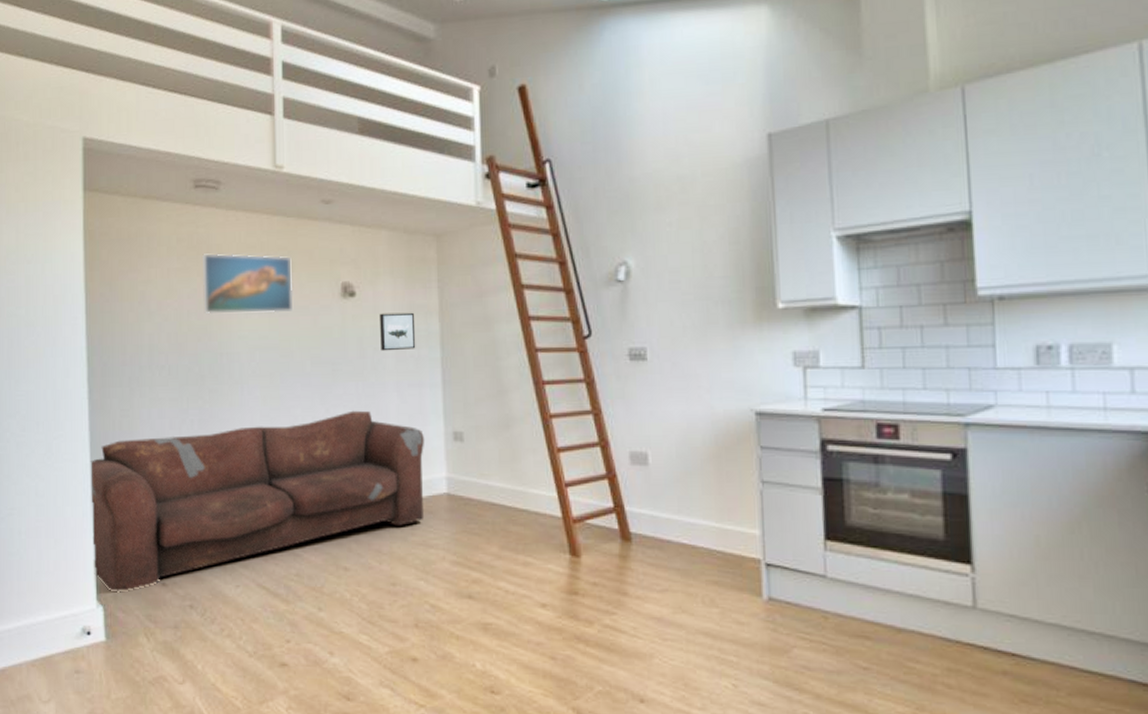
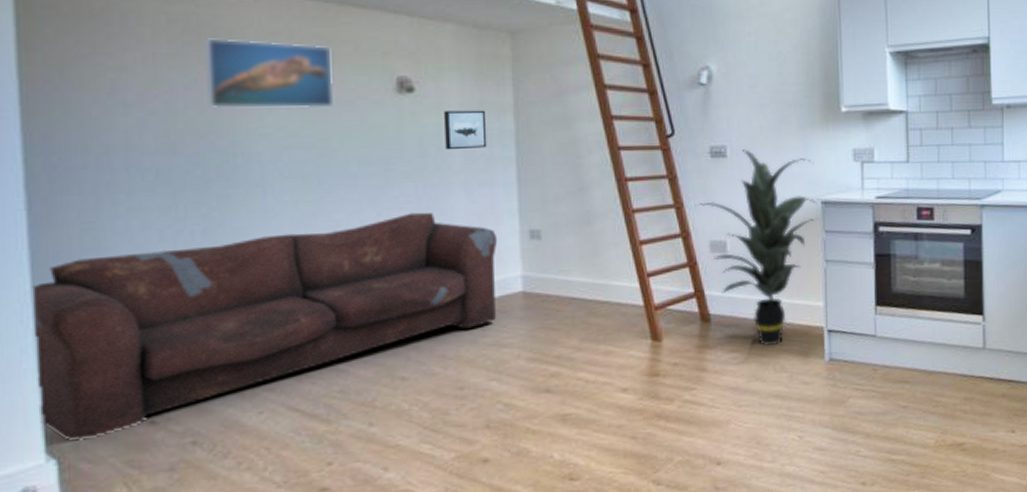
indoor plant: none [614,352,751,575] -> present [695,149,818,347]

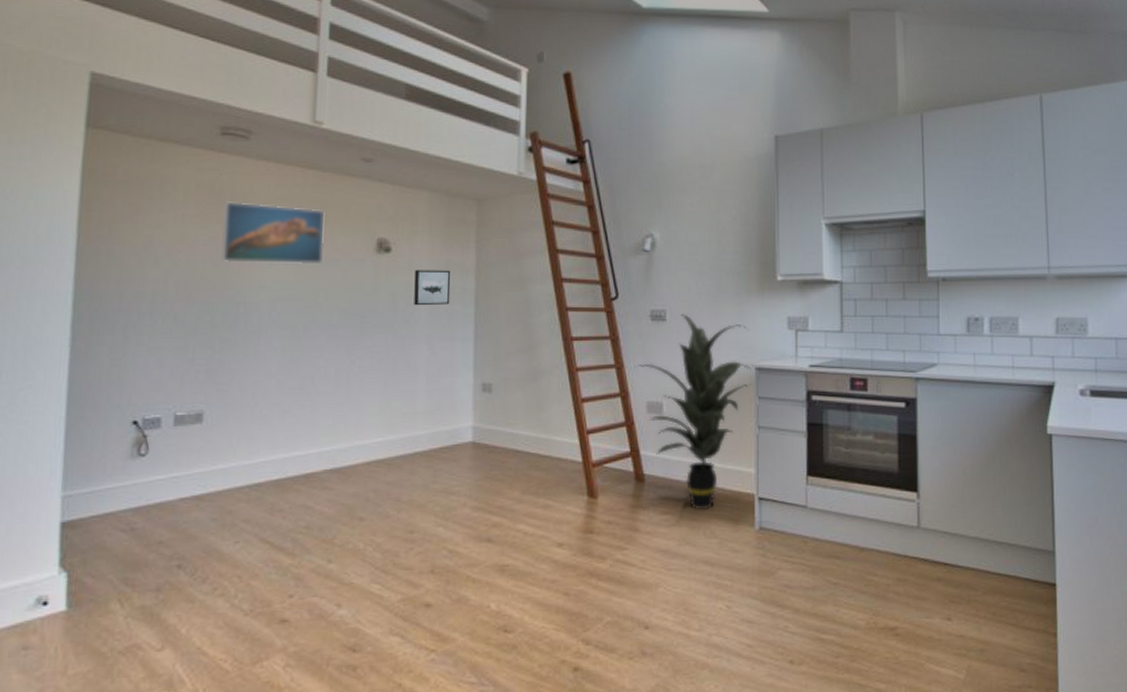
sofa: present [32,212,498,441] -> none [59,362,454,556]

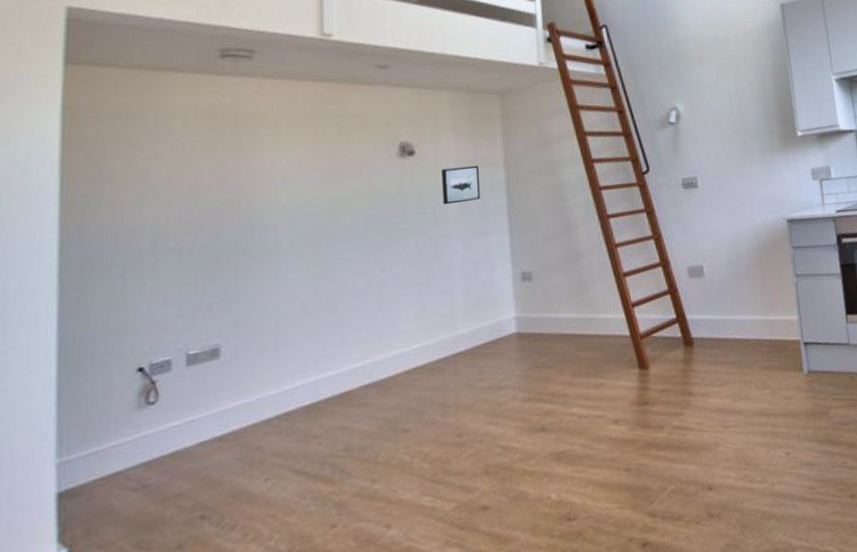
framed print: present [221,201,325,265] -> none [228,120,343,187]
indoor plant: present [634,314,752,511] -> none [672,178,784,365]

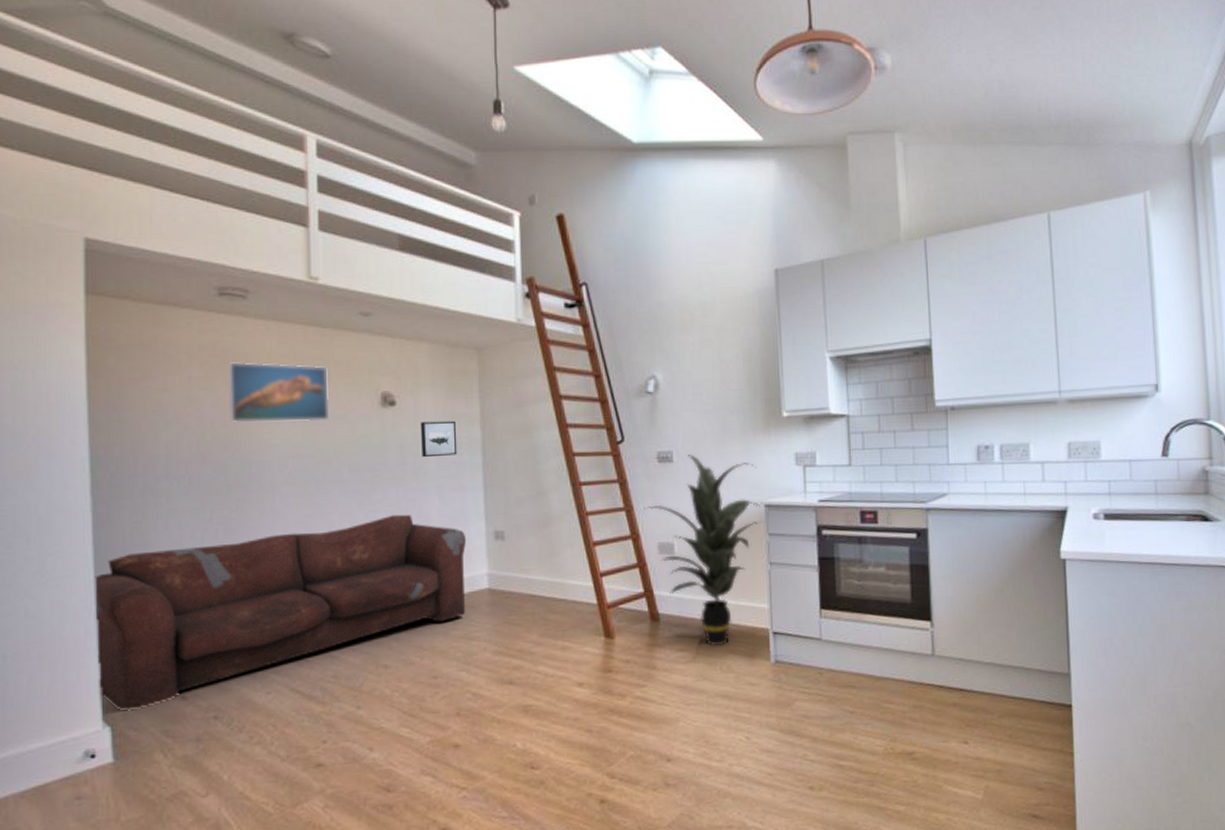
sofa: none [55,265,493,527] -> present [95,514,467,711]
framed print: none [228,120,343,187] -> present [227,362,330,423]
indoor plant: none [672,178,784,365] -> present [644,454,761,647]

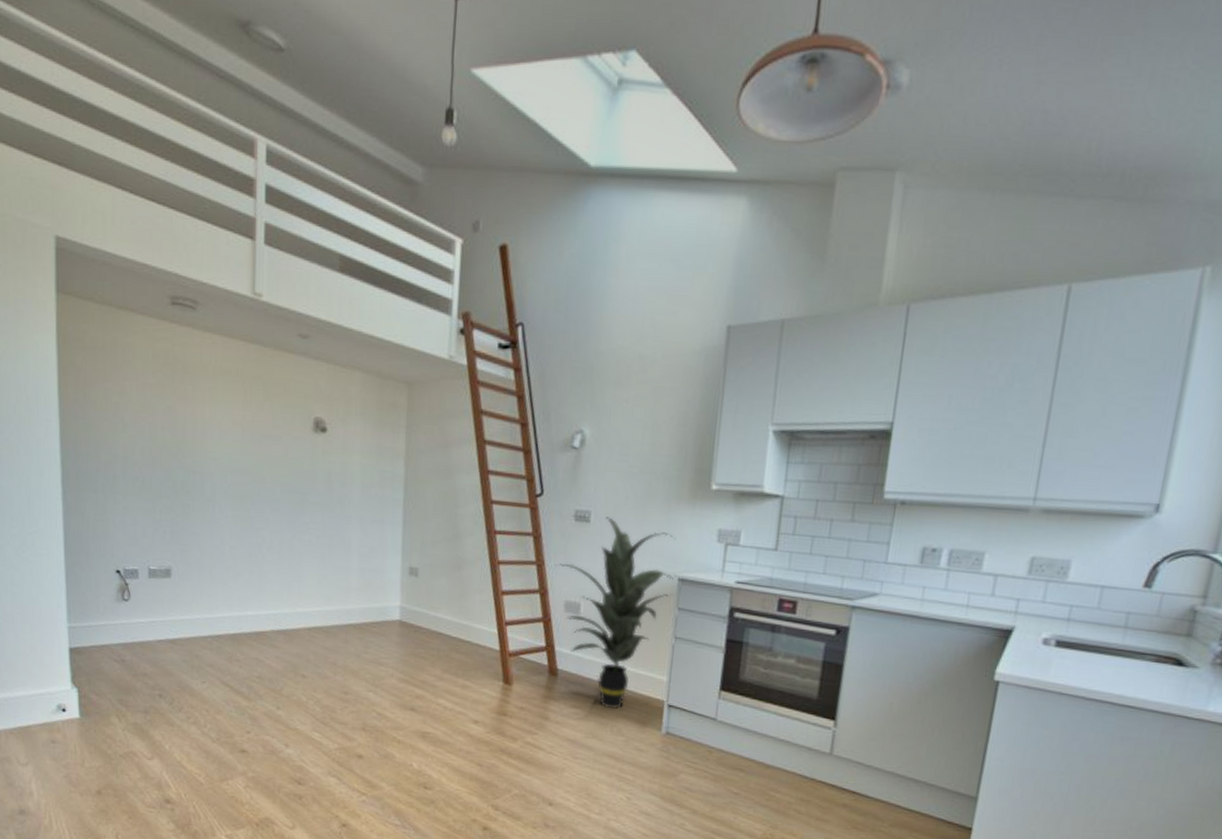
sofa: present [95,514,467,711] -> none [65,538,383,678]
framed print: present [227,362,330,423] -> none [177,373,267,440]
wall art: present [421,420,458,458] -> none [348,451,382,488]

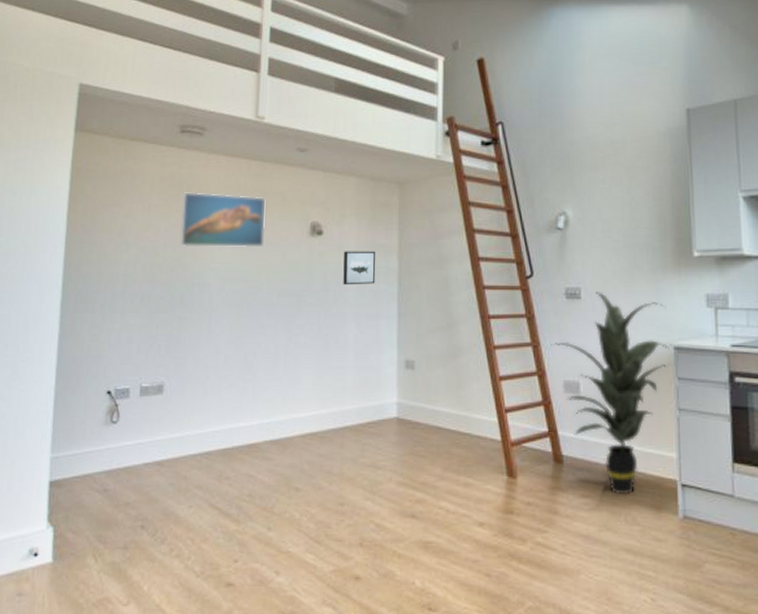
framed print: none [177,373,267,440] -> present [179,192,266,248]
wall art: none [348,451,382,488] -> present [343,251,376,285]

